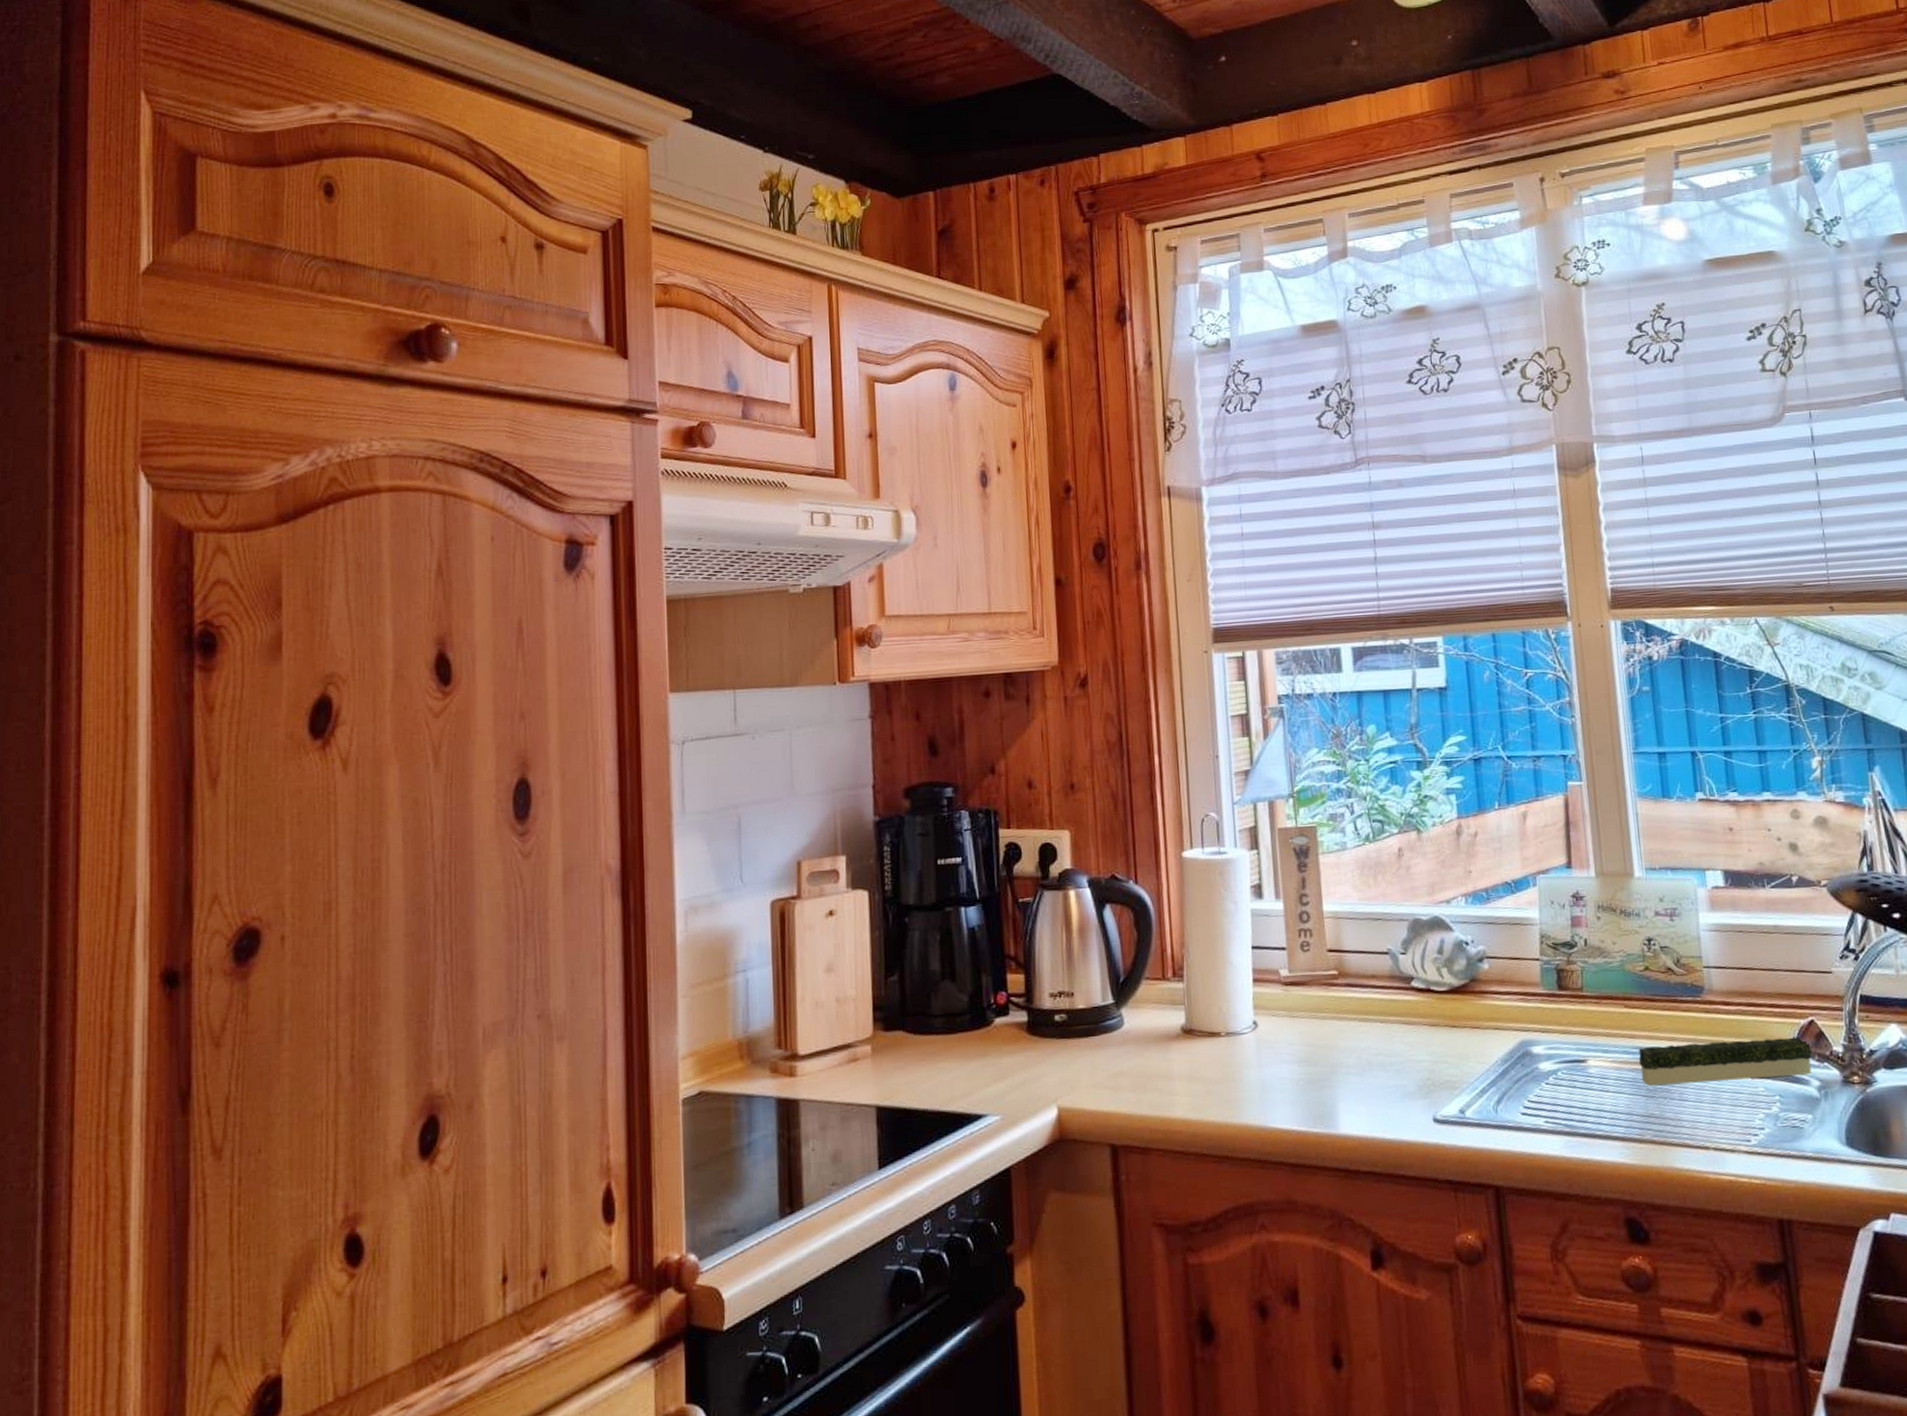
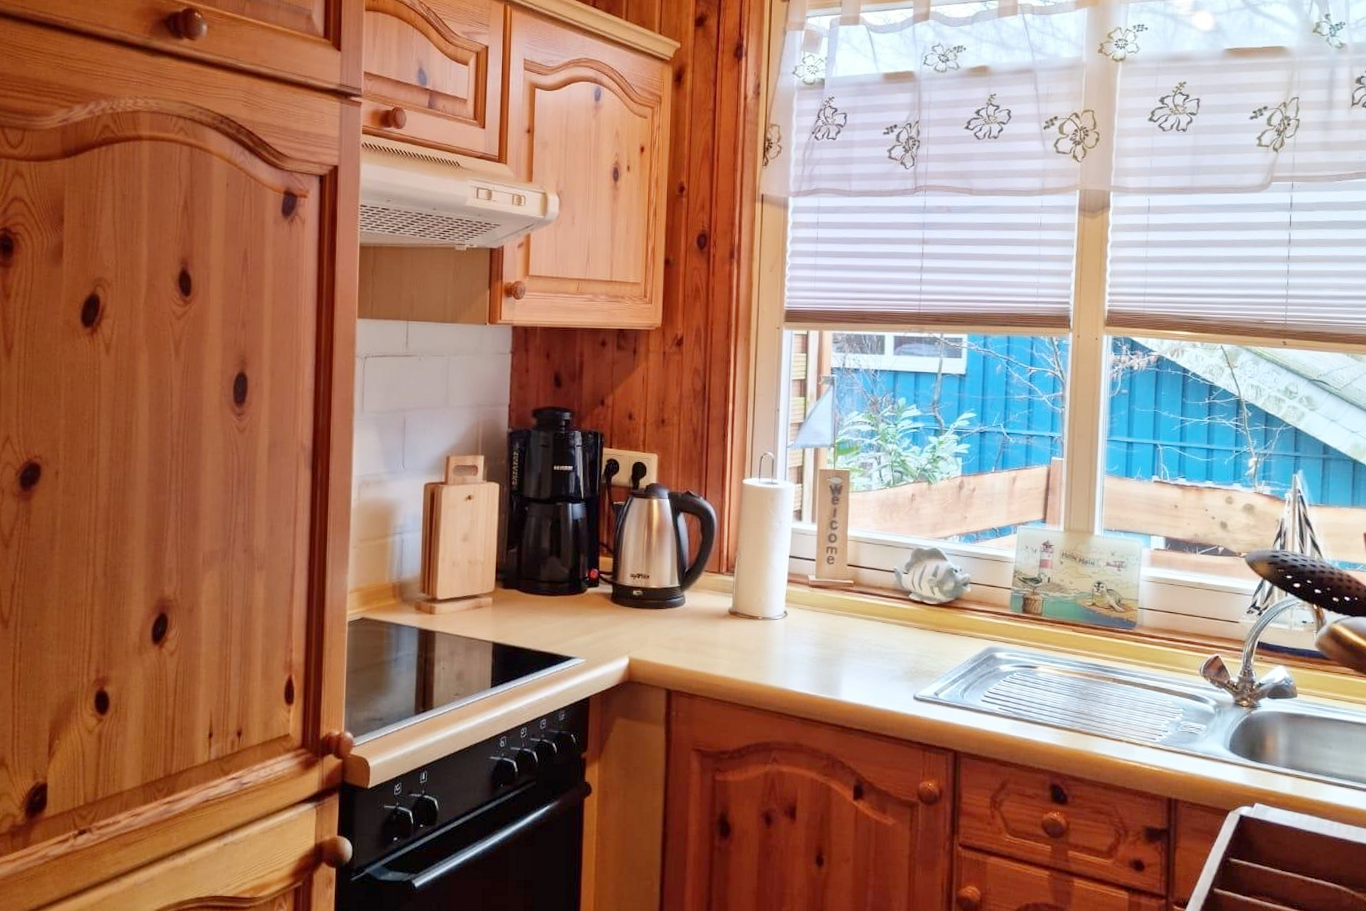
sponge: present [1638,1036,1812,1086] -> none [1078,662,1213,696]

